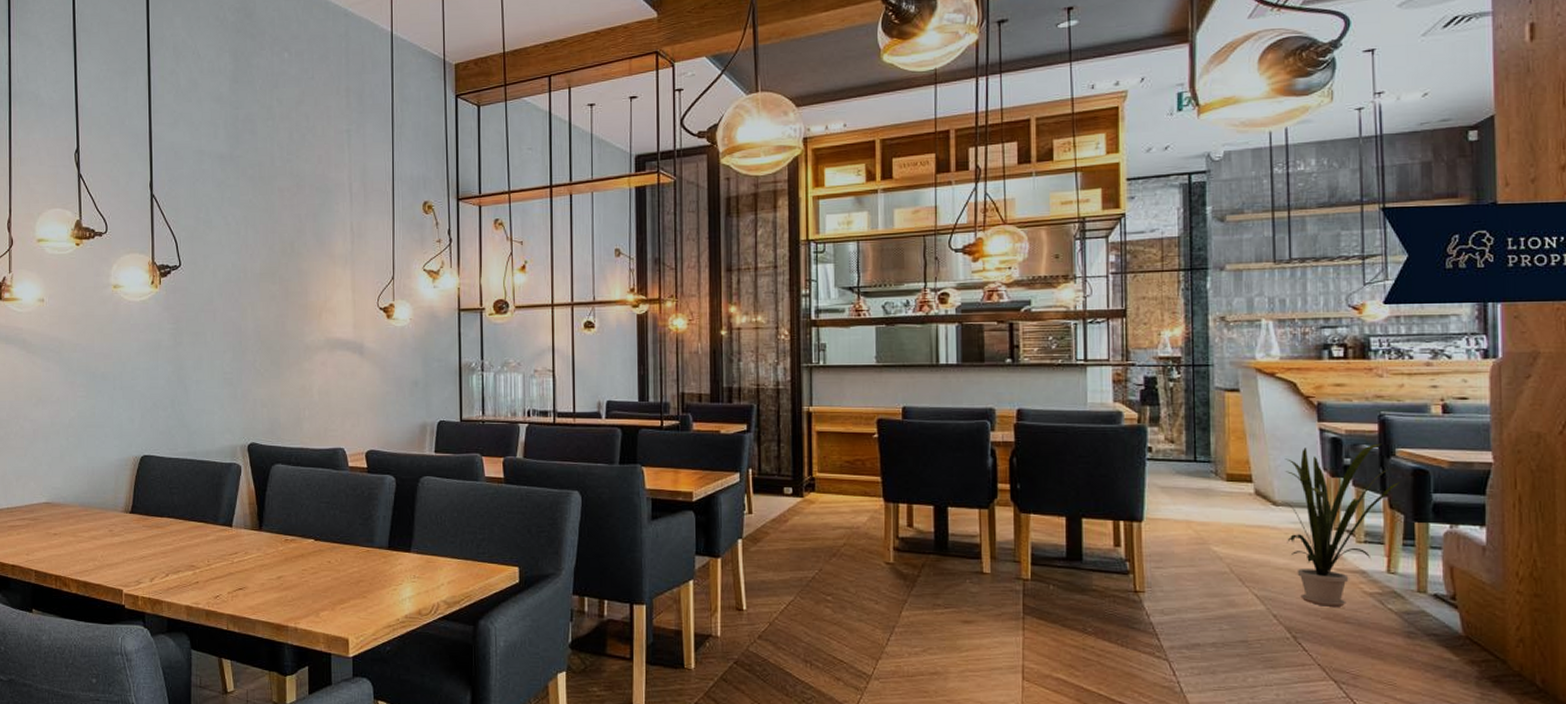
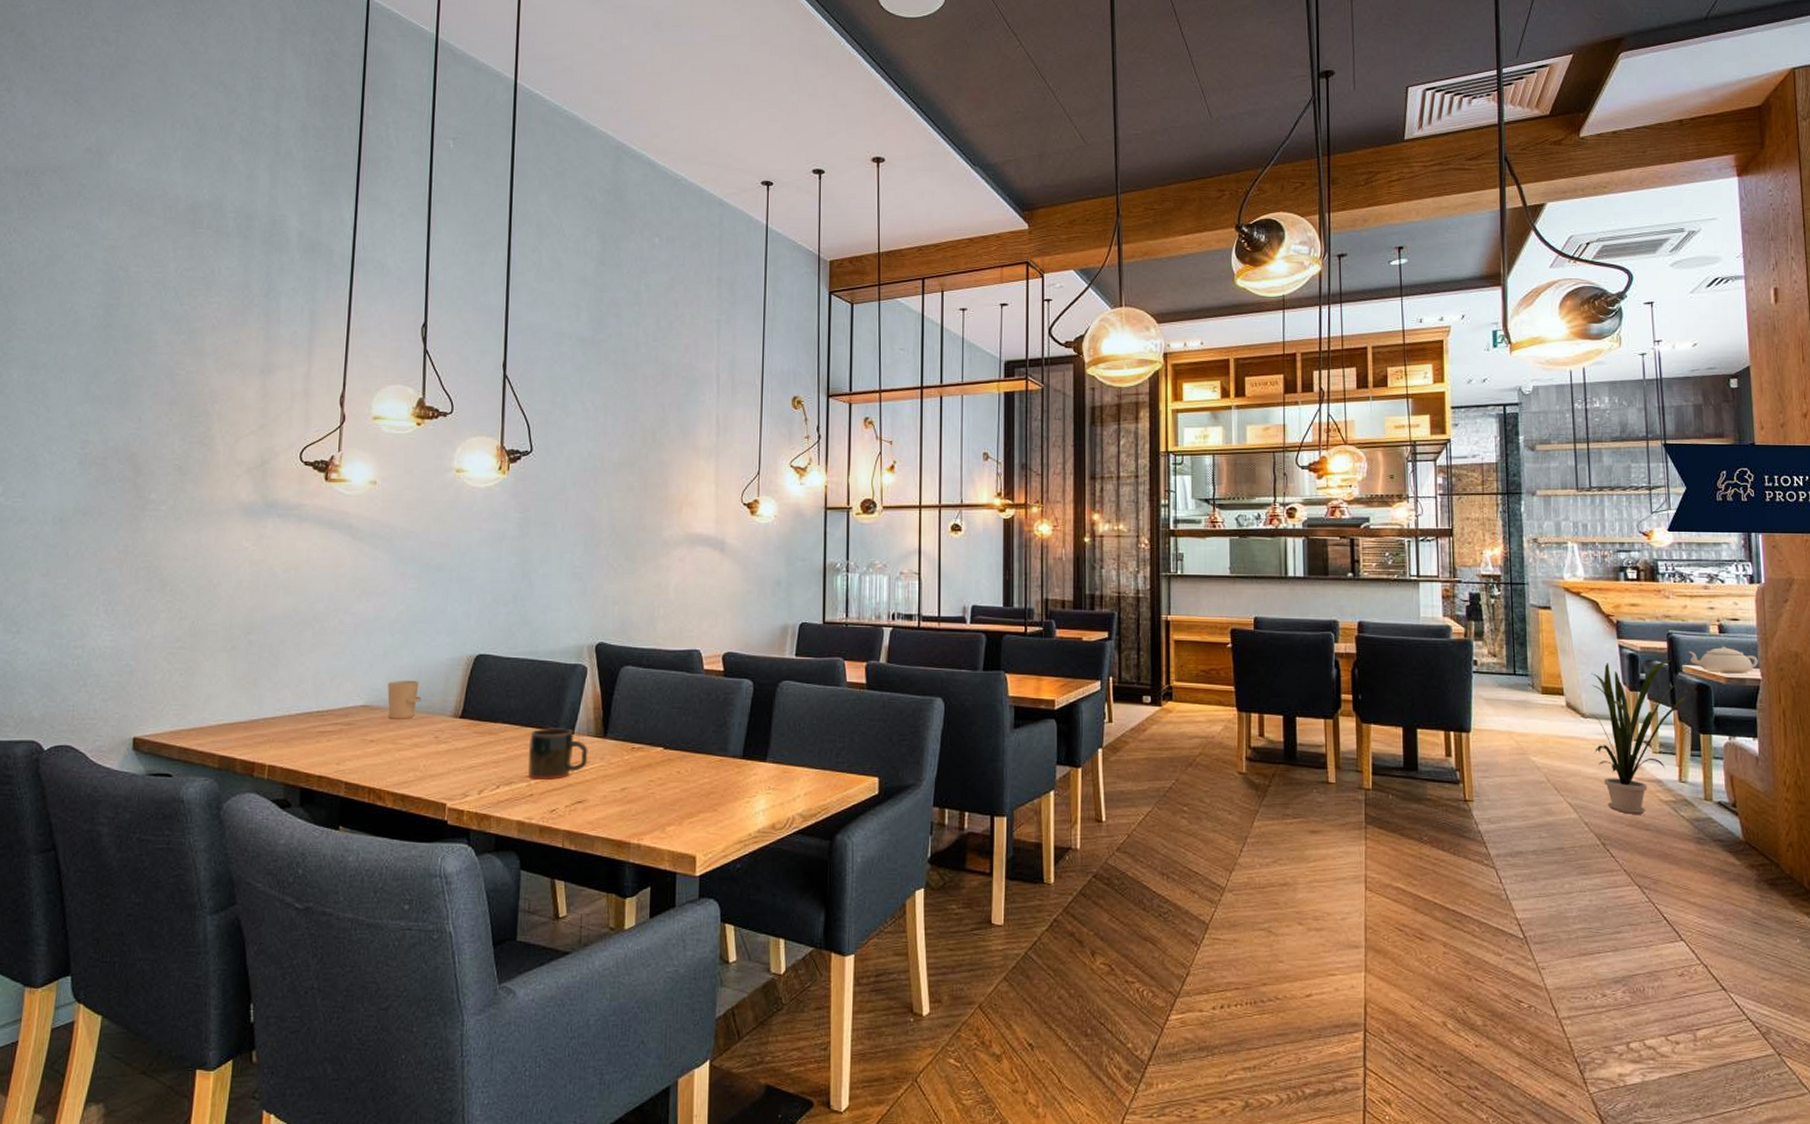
cup: none [66,479,95,516] -> present [387,680,421,721]
mug: none [192,522,246,569] -> present [527,728,588,780]
teapot: none [1403,428,1490,457] -> present [1688,646,1758,674]

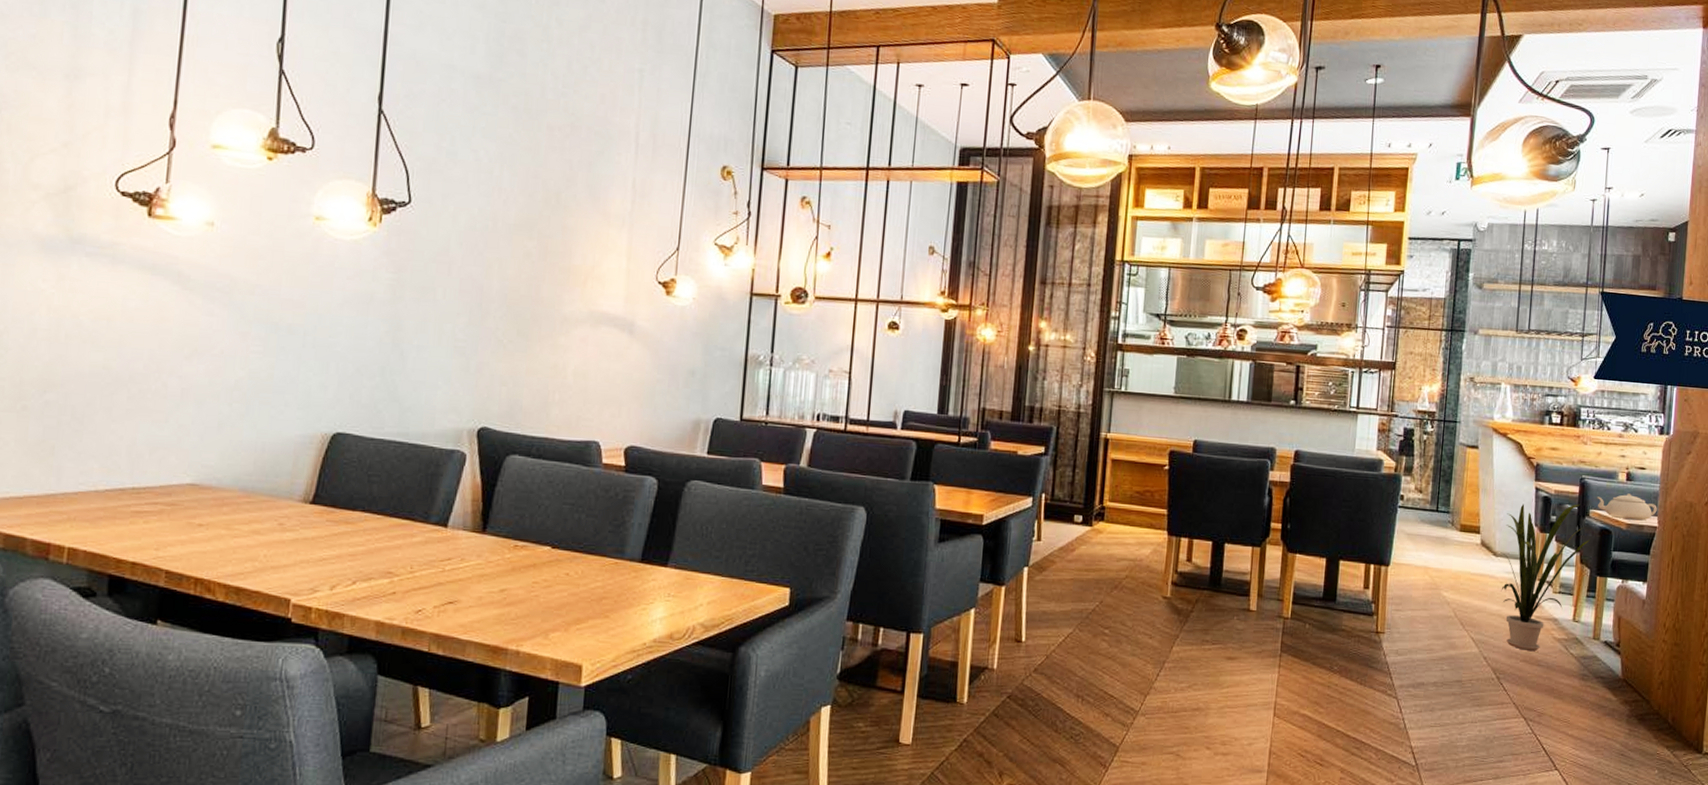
cup: present [387,680,421,721] -> none [221,457,264,503]
mug: present [527,728,588,780] -> none [390,519,463,577]

